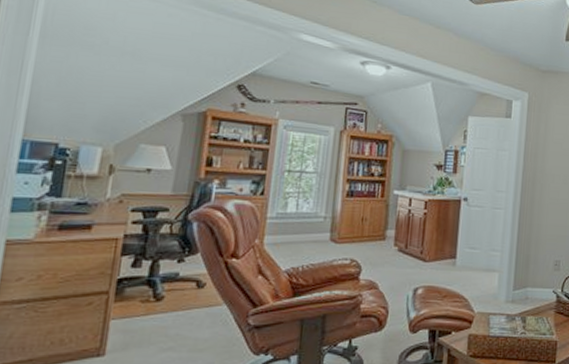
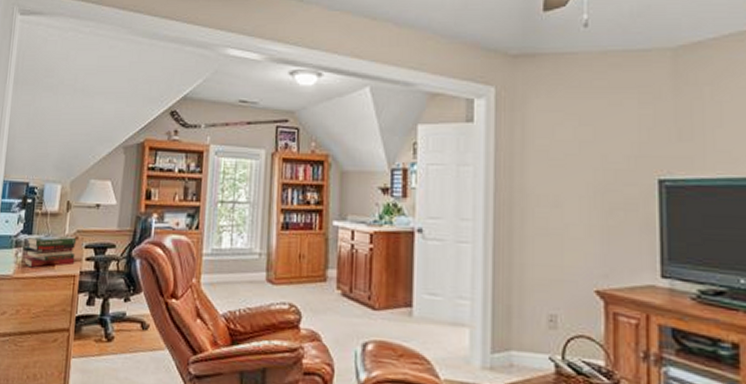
books: none [49,198,121,232] -> present [24,235,77,268]

